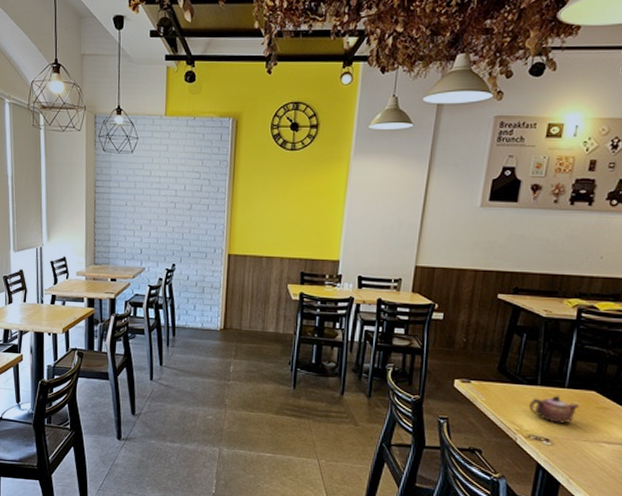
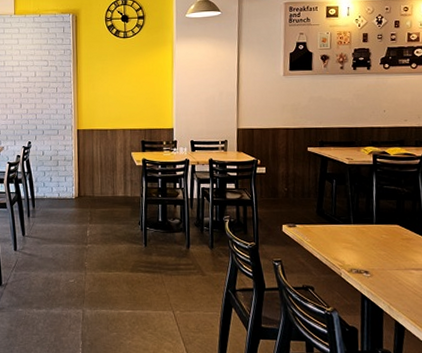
teapot: present [528,395,580,424] -> none [346,231,388,256]

